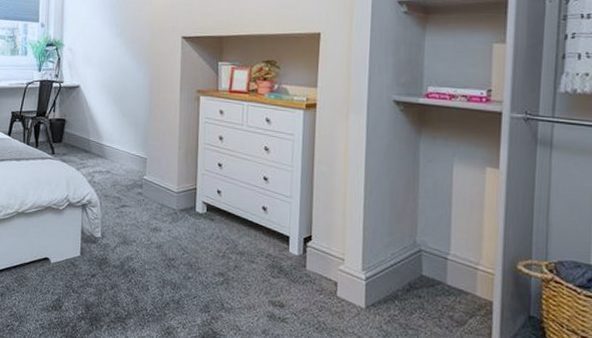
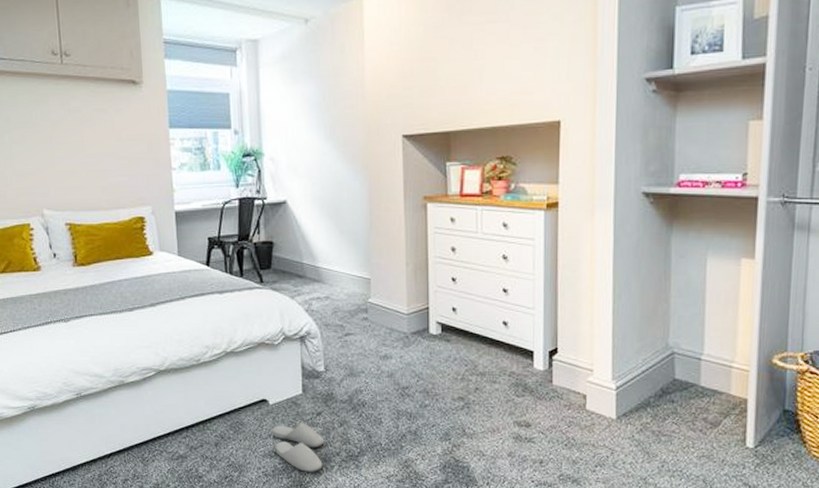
slippers: none [51,281,97,330] -> present [272,421,325,472]

